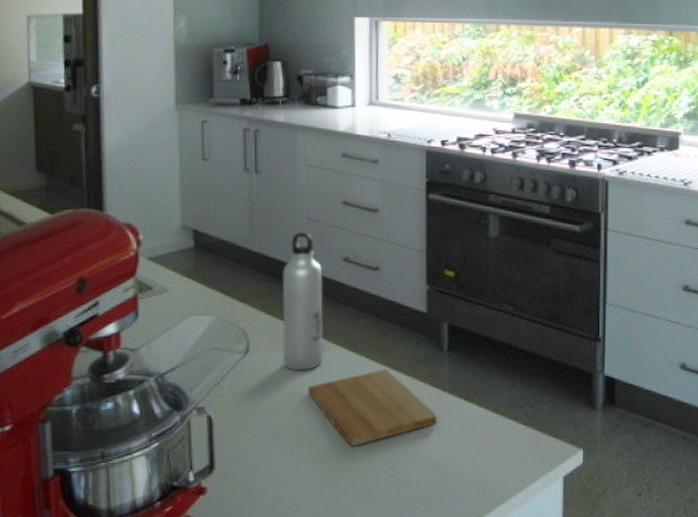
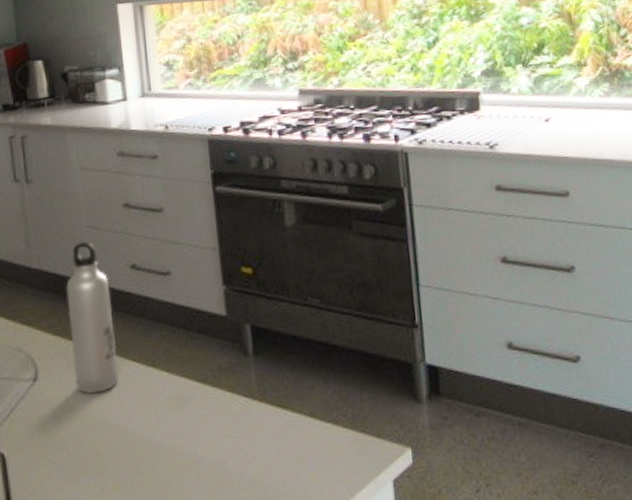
cutting board: present [308,369,437,447] -> none [106,382,250,471]

